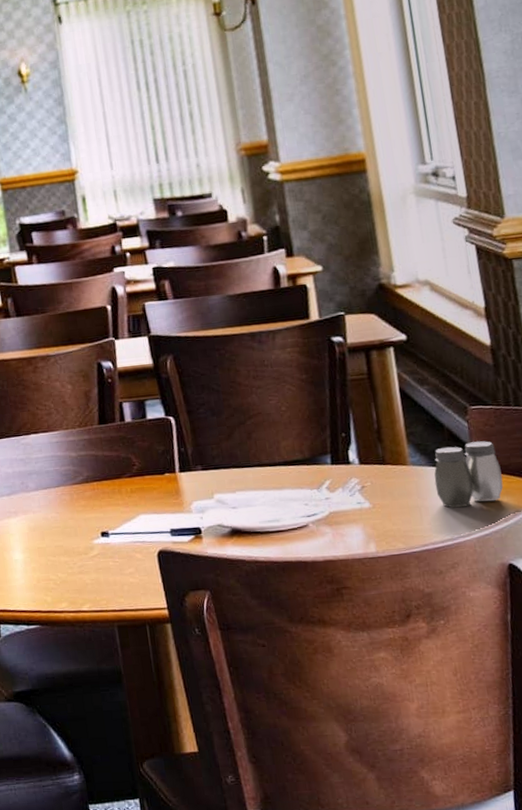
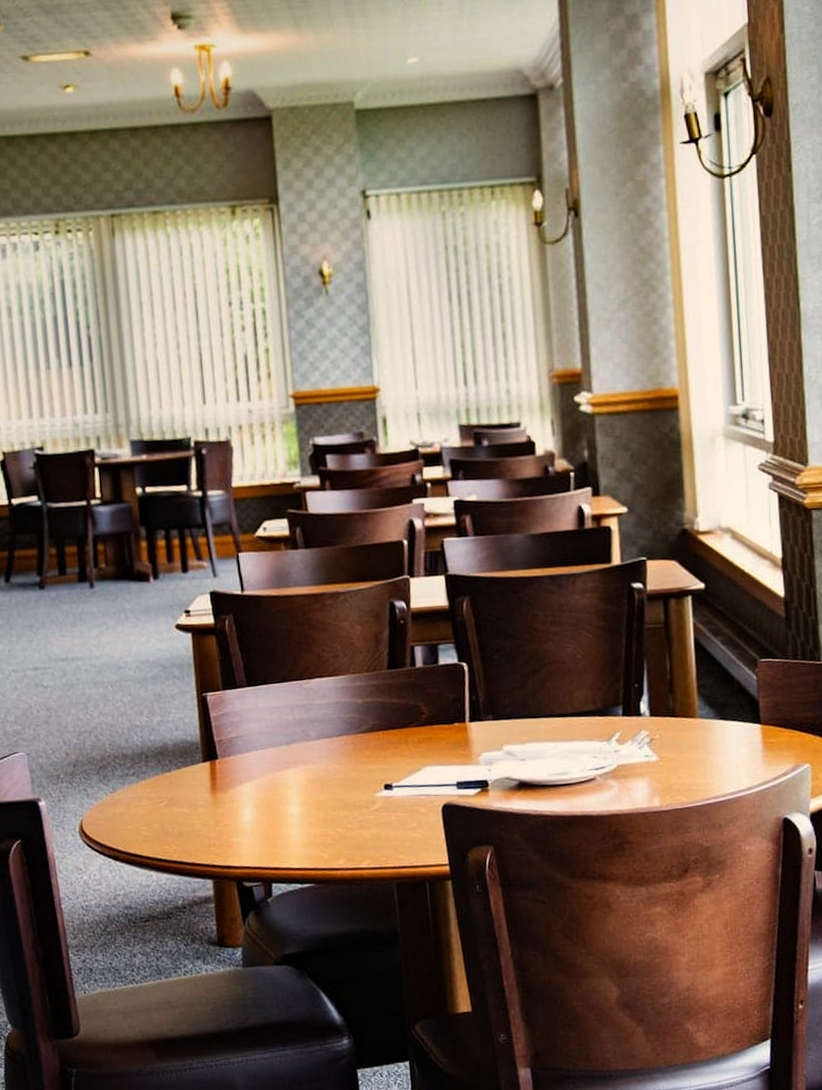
salt and pepper shaker: present [434,441,504,508] -> none [721,694,785,762]

